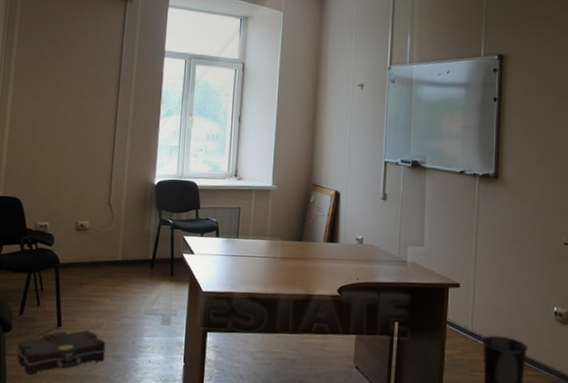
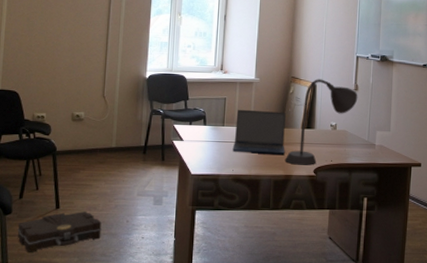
laptop: none [247,220,306,272] -> present [232,109,286,156]
desk lamp: none [305,186,387,284] -> present [284,79,358,165]

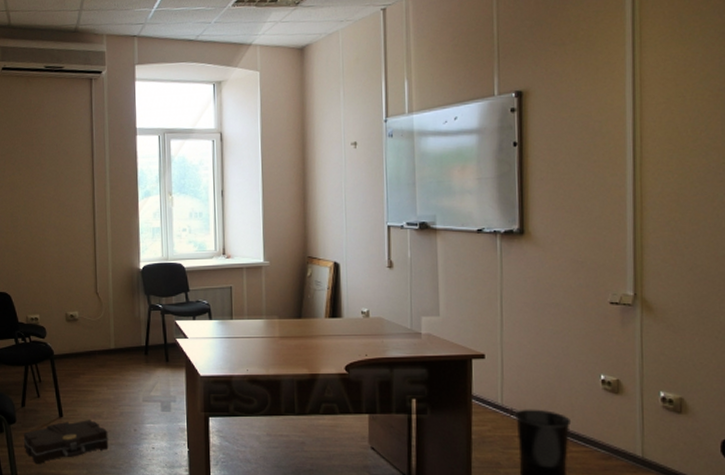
laptop: present [232,109,286,156] -> none [244,298,308,351]
desk lamp: present [284,79,358,165] -> none [308,257,394,362]

